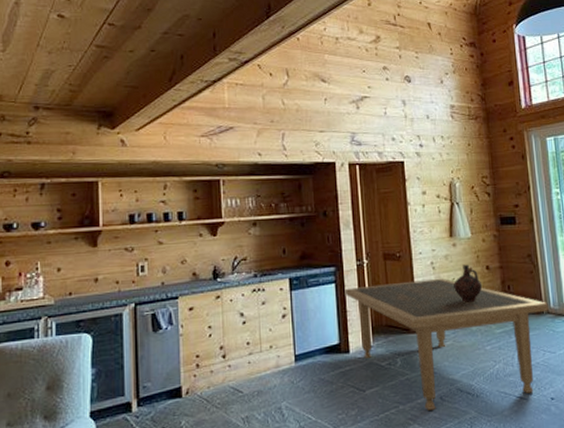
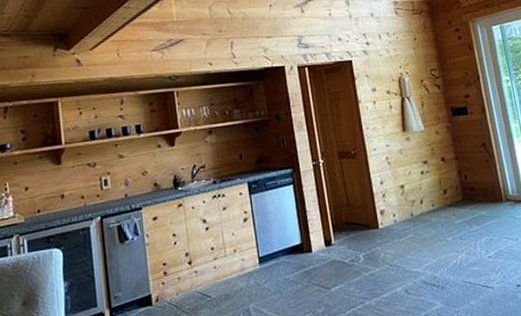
dining table: present [345,278,549,410] -> none [303,172,508,304]
ceramic jug: present [454,264,483,303] -> none [410,157,440,196]

